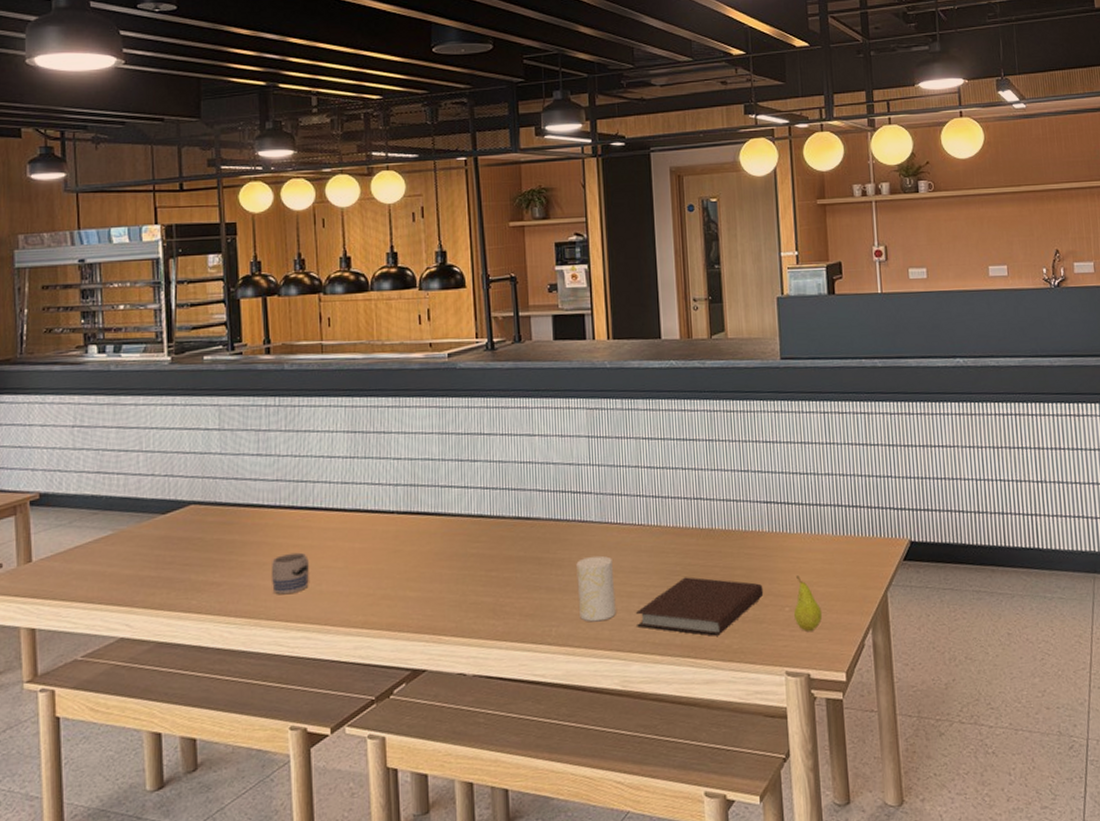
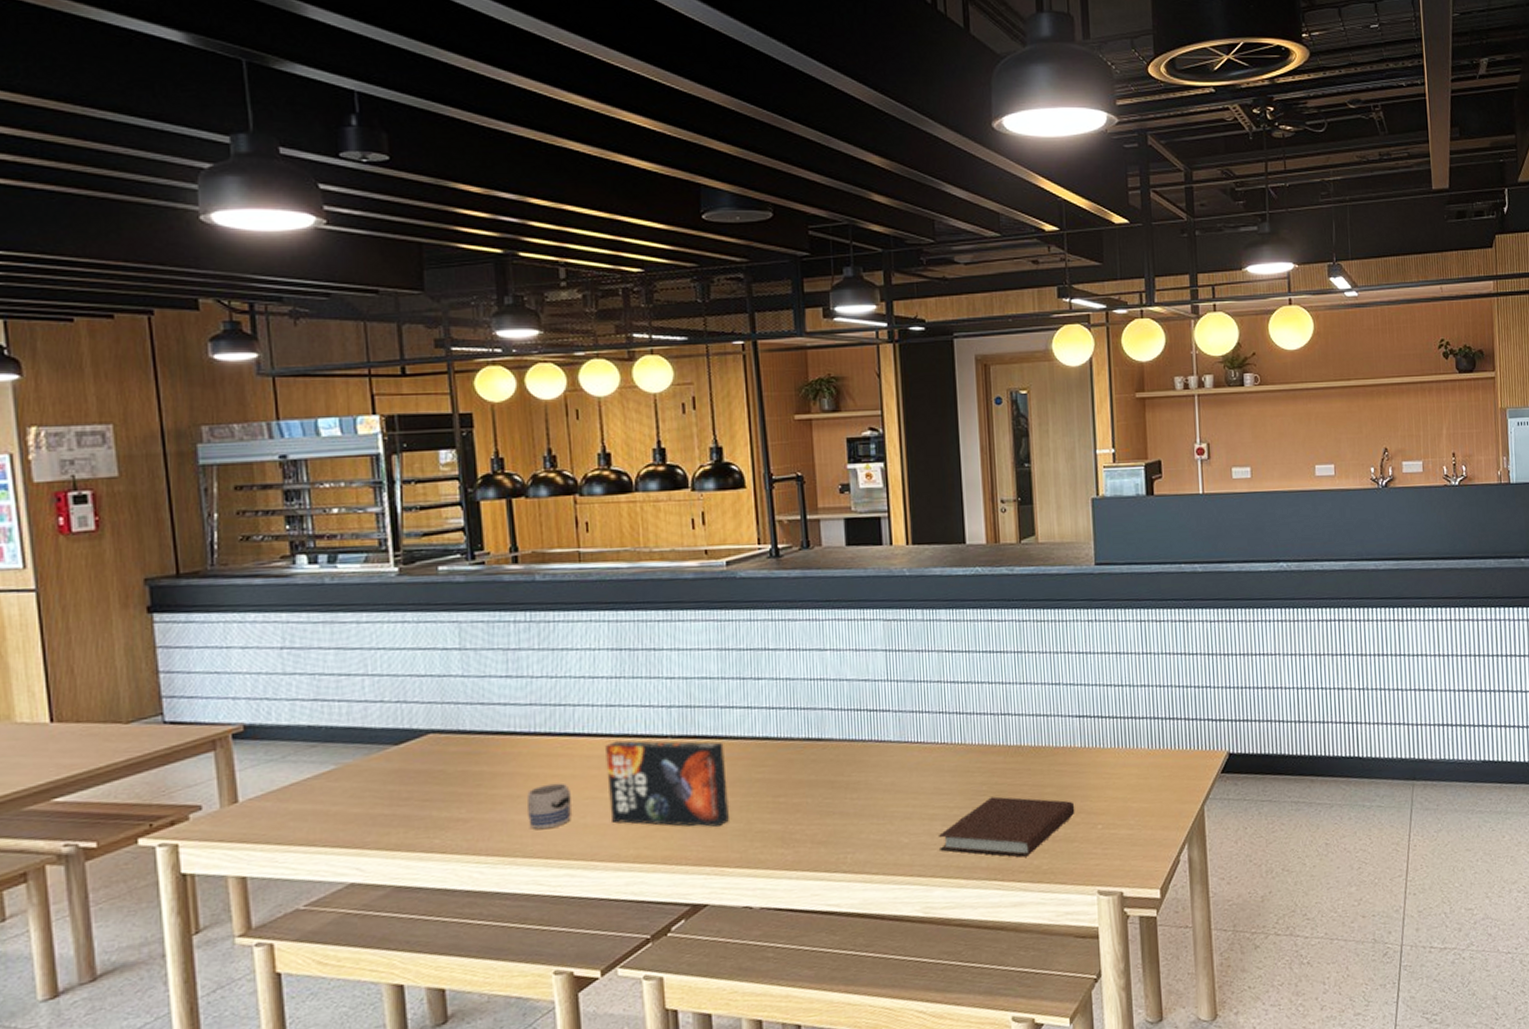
game box: none [340,515,447,597] -> present [606,740,730,827]
cup: present [576,555,616,622] -> none [873,777,917,847]
fruit: present [793,575,823,631] -> none [1106,792,1137,849]

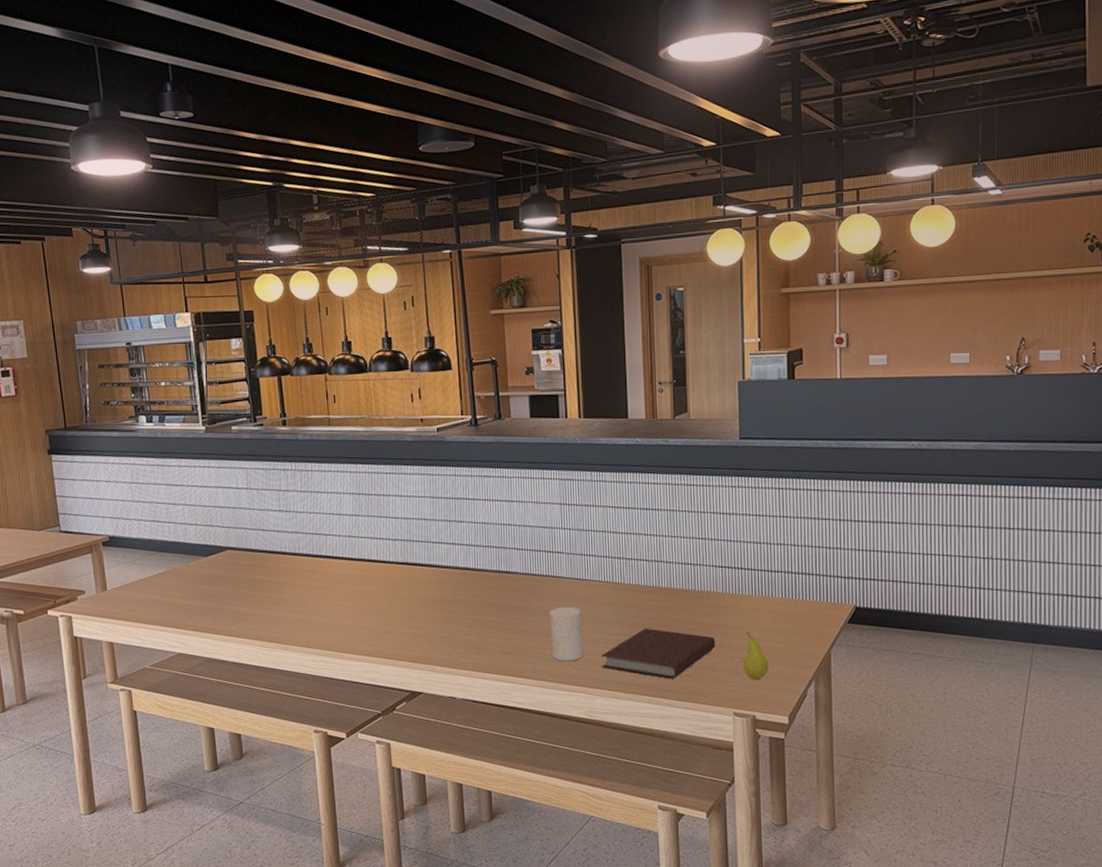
mug: present [527,782,572,829] -> none [294,592,326,625]
game box: present [606,740,730,827] -> none [349,563,439,634]
cup: none [873,777,917,847] -> present [549,606,584,662]
fruit: none [1106,792,1137,849] -> present [742,632,769,680]

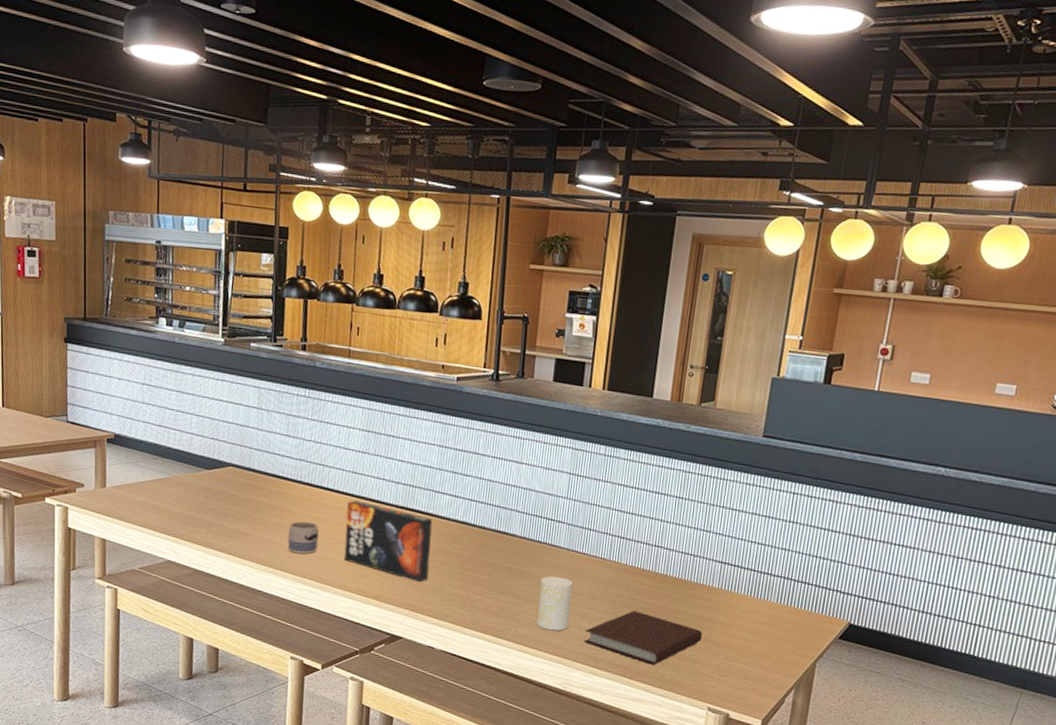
mug: none [294,592,326,625] -> present [288,521,320,554]
game box: none [349,563,439,634] -> present [344,500,433,582]
fruit: present [742,632,769,680] -> none [725,630,752,680]

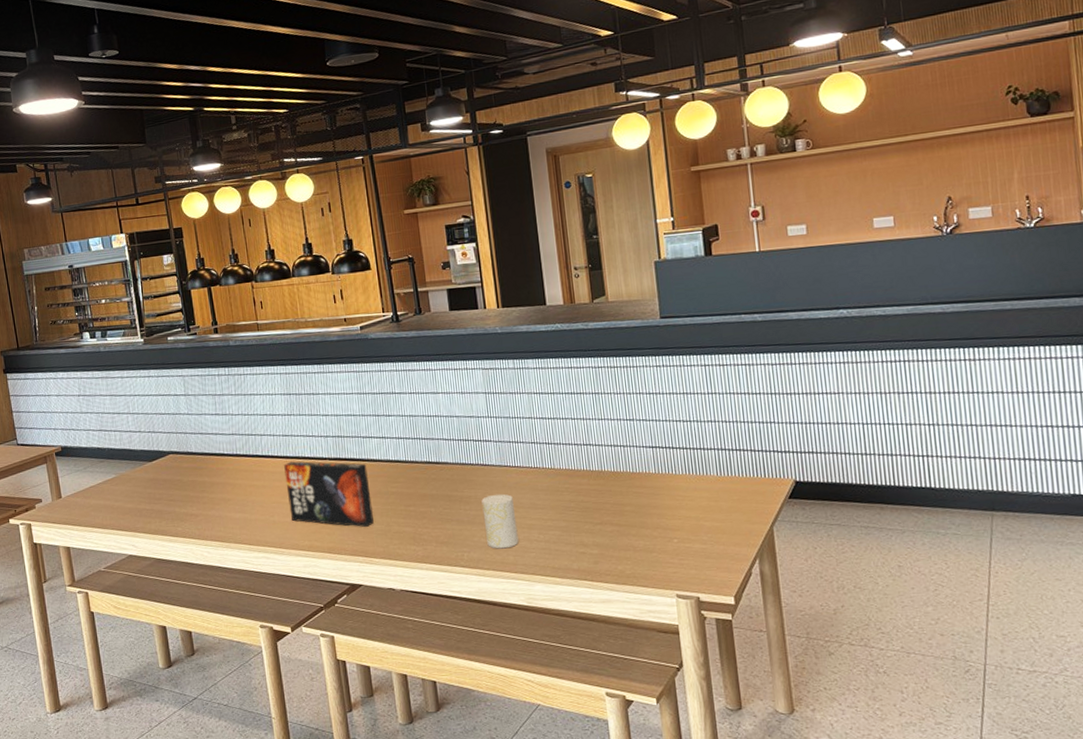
mug: present [288,521,320,554] -> none [234,491,264,523]
notebook: present [584,610,703,665] -> none [535,512,653,563]

